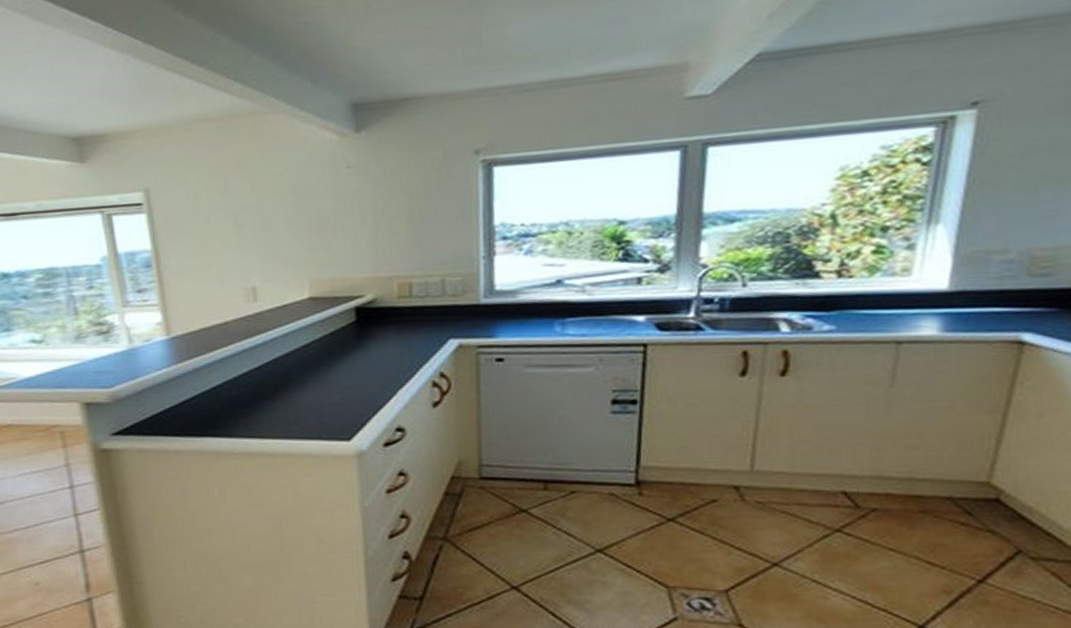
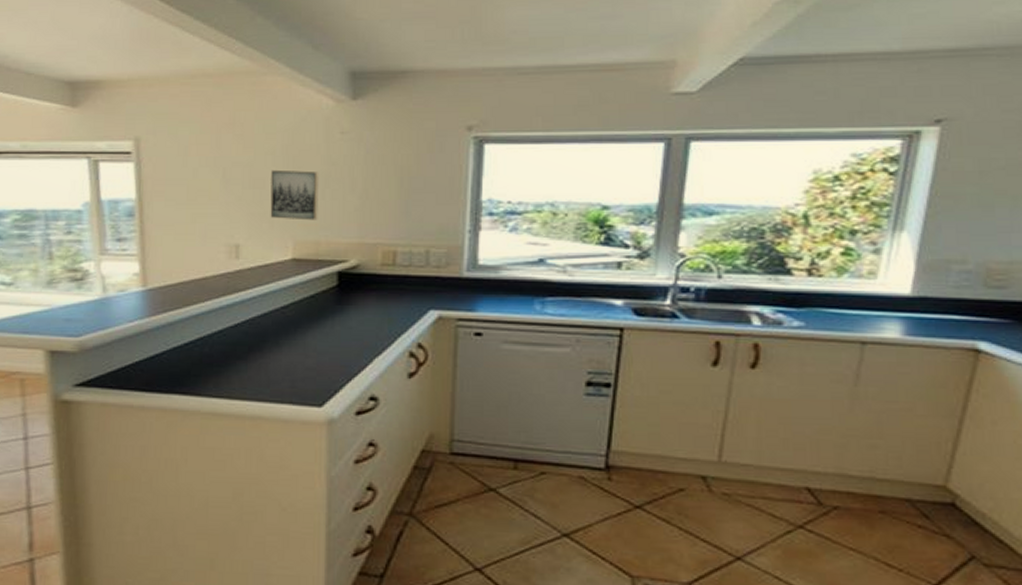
wall art: none [281,208,331,259] -> present [270,169,319,221]

